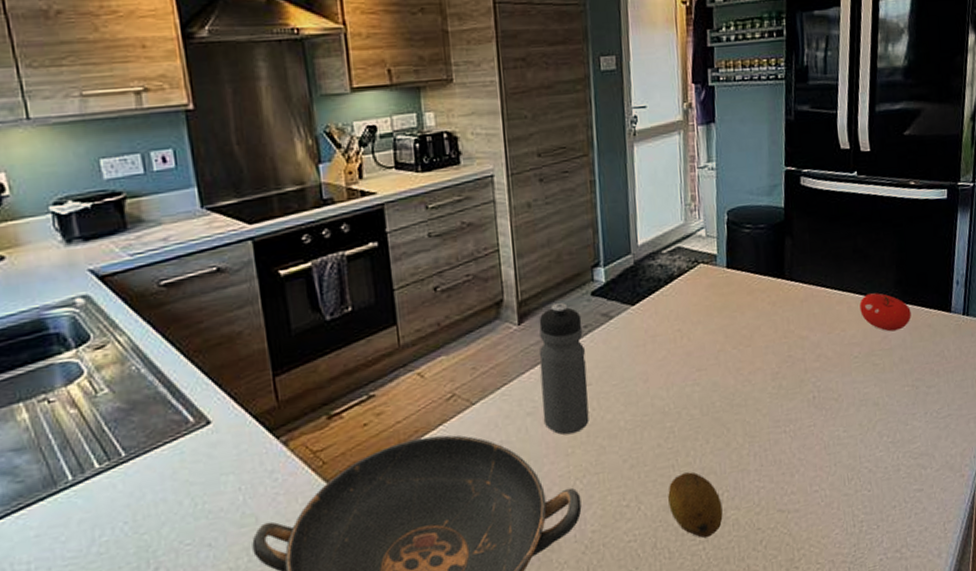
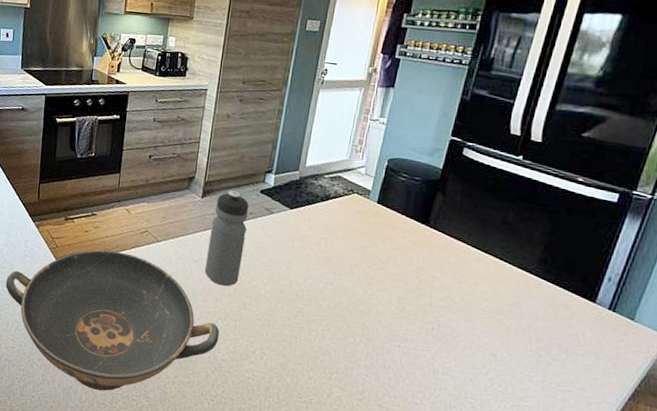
fruit: present [668,471,723,539] -> none [286,345,330,401]
fruit: present [860,293,911,332] -> none [496,261,551,302]

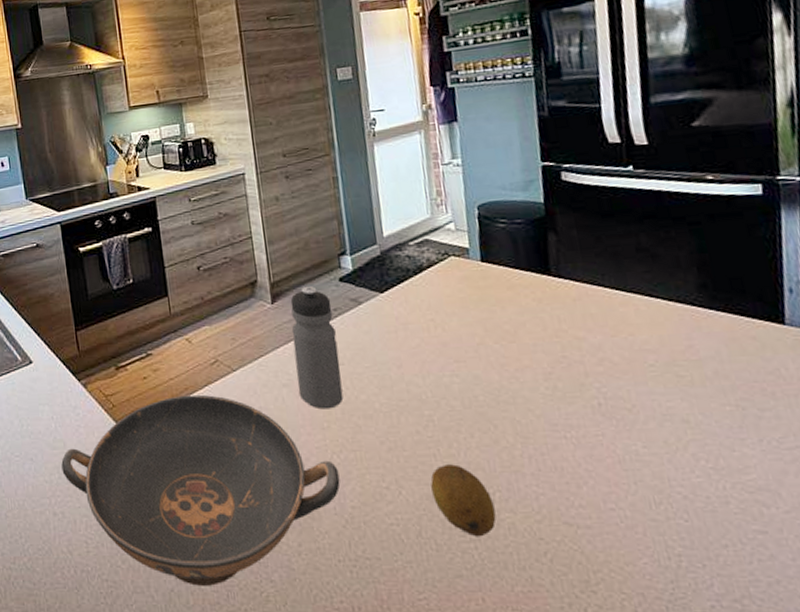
fruit: none [286,345,330,401] -> present [430,464,497,537]

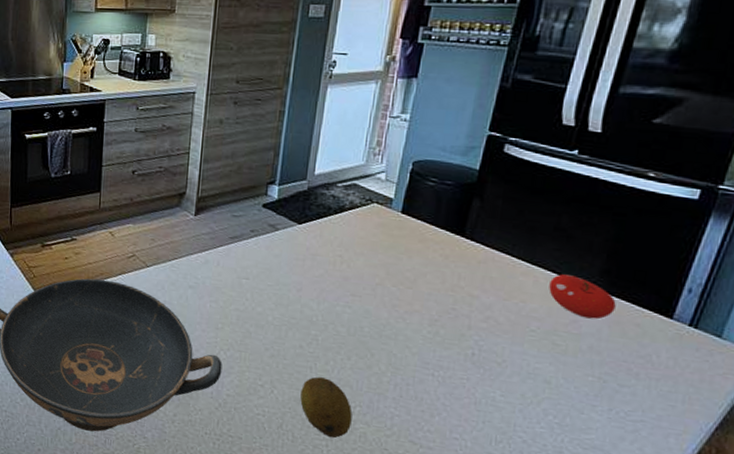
water bottle: present [290,286,344,410] -> none [202,206,250,314]
fruit: none [650,296,726,341] -> present [549,274,616,320]

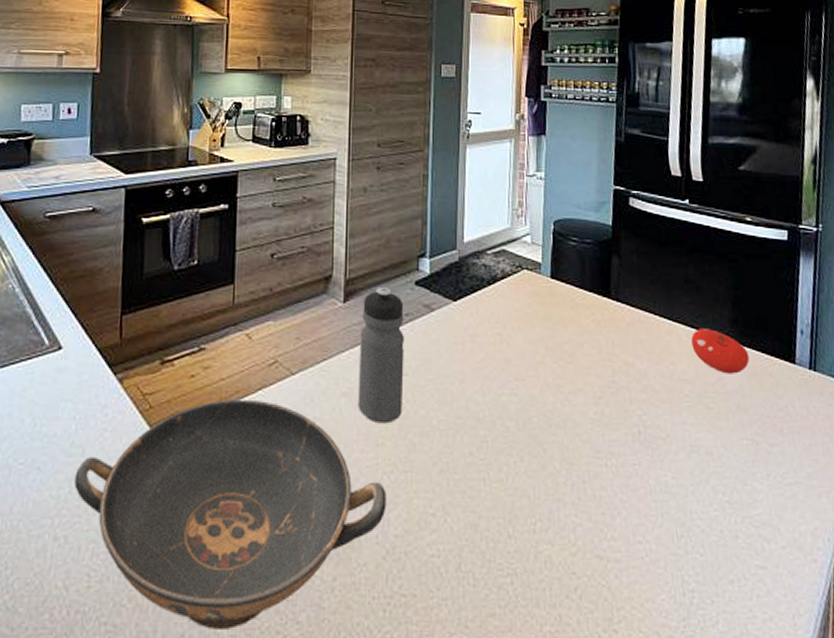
water bottle: none [202,206,250,314] -> present [357,288,405,424]
fruit: present [300,377,353,439] -> none [477,490,534,571]

